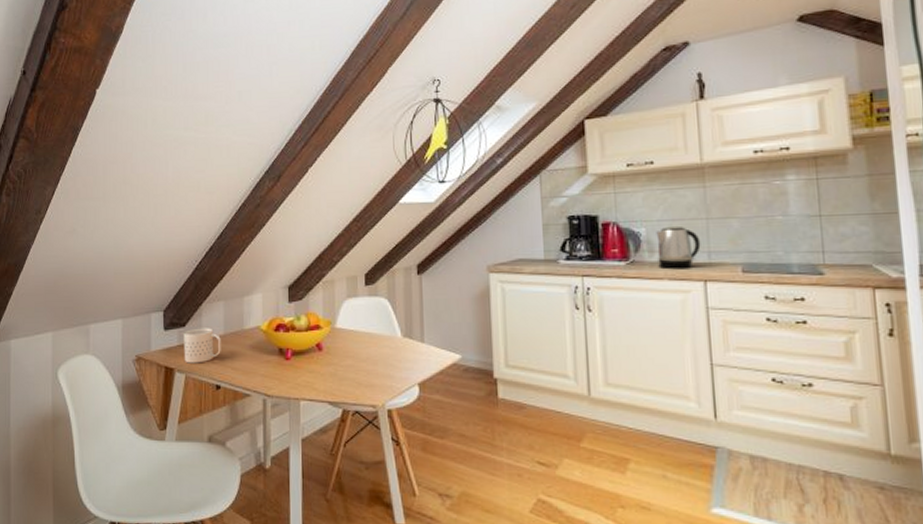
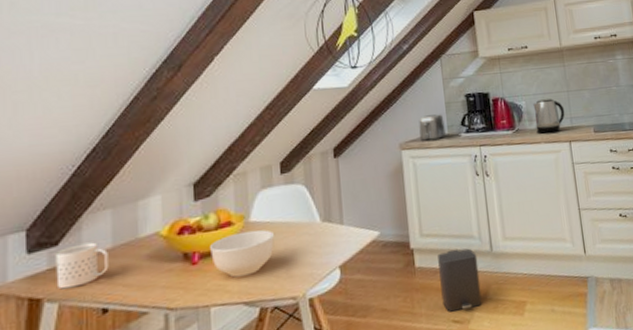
bowl: none [301,336,358,377] -> present [210,230,275,278]
toaster: none [510,237,541,266] -> present [419,114,446,142]
pedal bin: none [524,386,574,453] -> present [438,248,482,312]

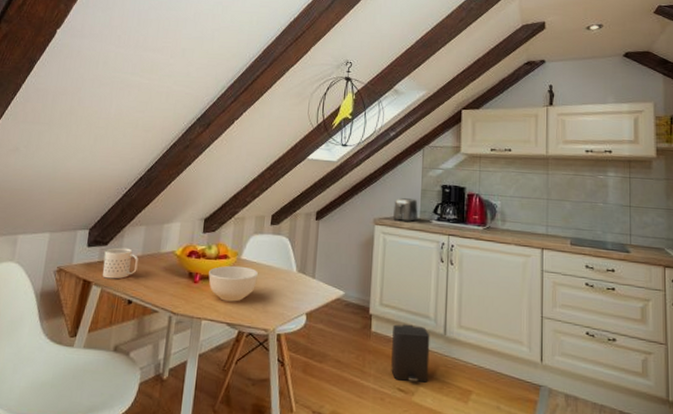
kettle: present [533,98,565,135] -> none [508,201,541,238]

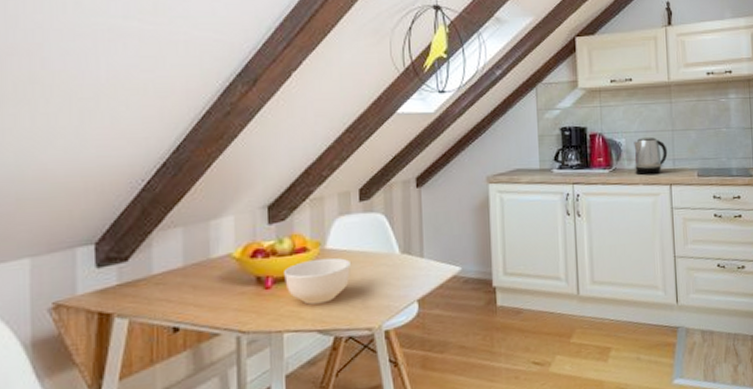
mug: present [102,247,138,279] -> none [125,260,180,306]
pedal bin: present [391,324,430,383] -> none [521,290,565,354]
toaster: present [393,198,418,223] -> none [509,147,537,177]
kettle: none [508,201,541,238] -> present [633,136,668,176]

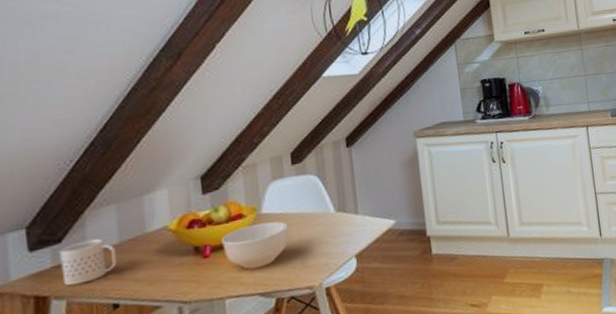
mug: none [125,260,180,306] -> present [59,238,117,287]
kettle: present [633,136,668,176] -> none [550,82,583,120]

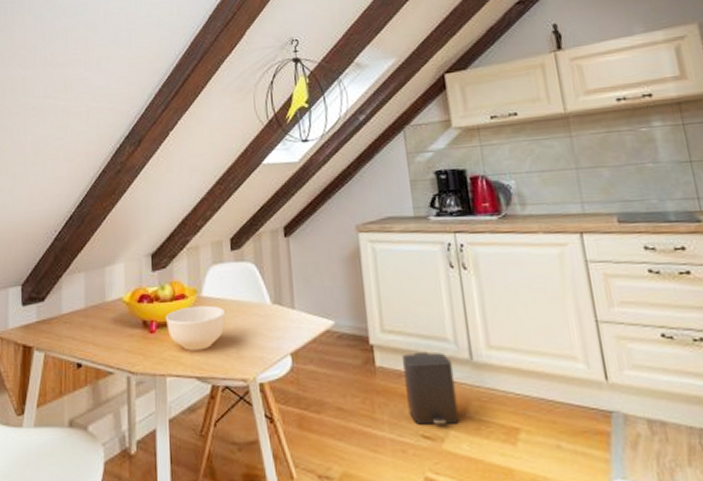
mug: present [59,238,117,287] -> none [42,301,82,341]
pedal bin: none [454,234,499,297] -> present [402,351,460,425]

